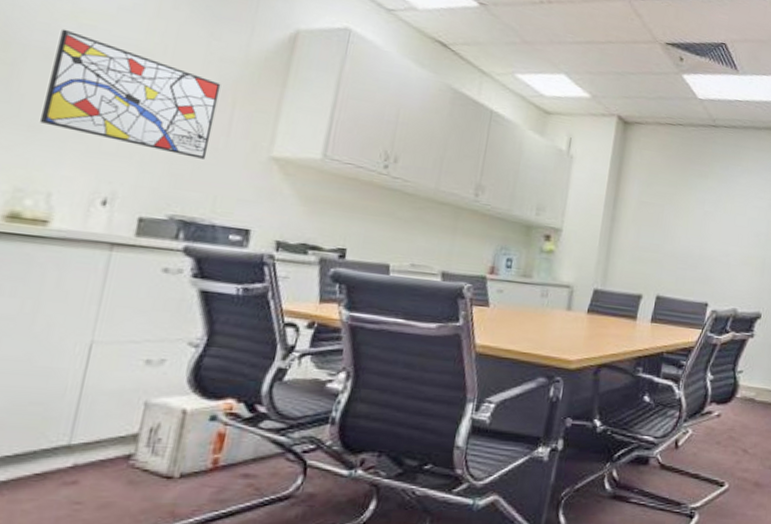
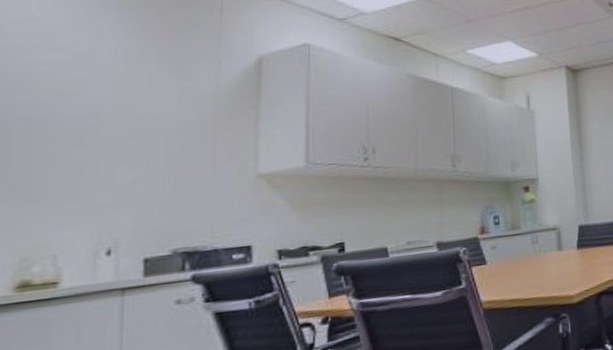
wall art: present [40,28,221,159] -> none [35,102,199,194]

